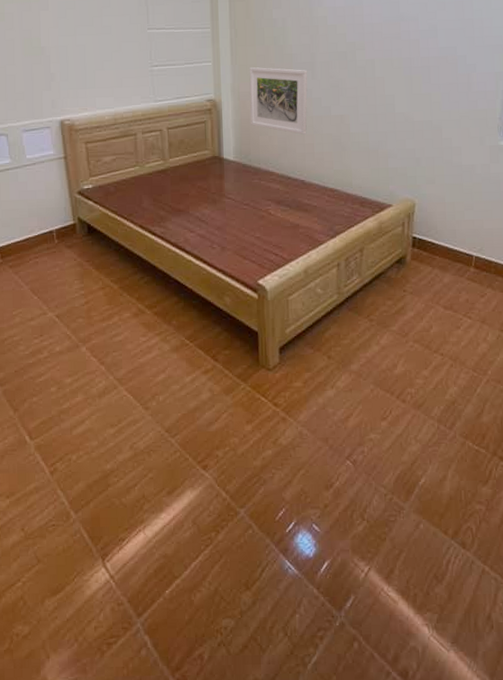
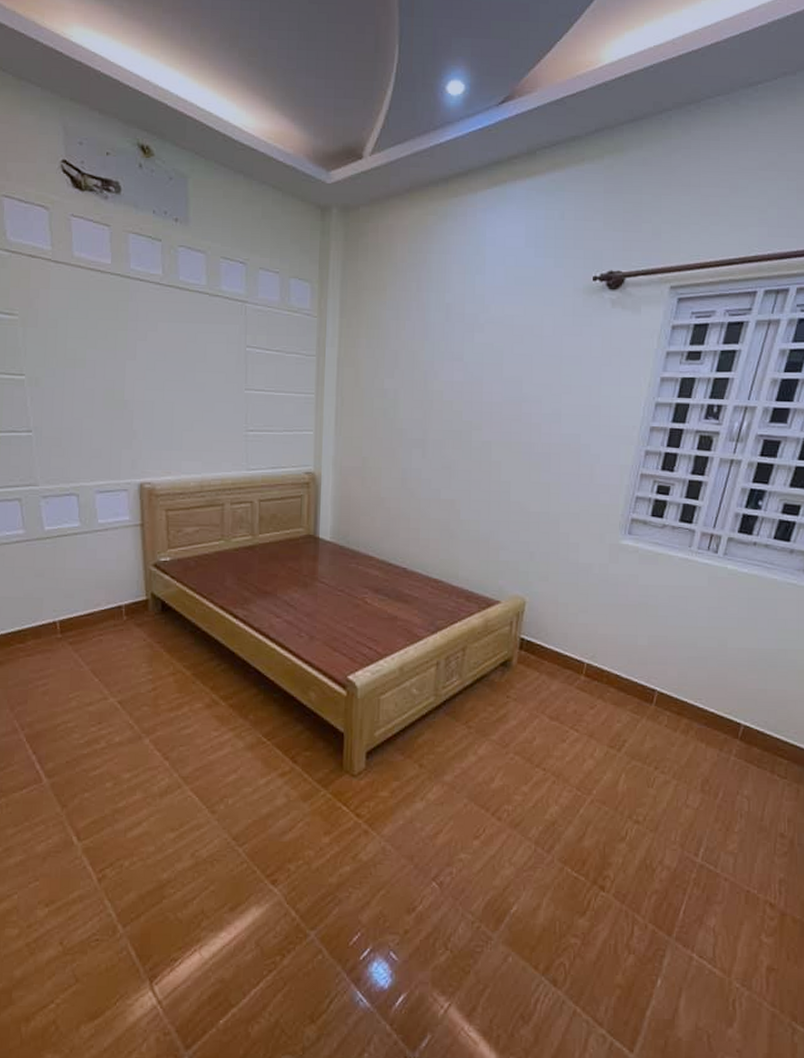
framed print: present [249,67,308,135] -> none [351,440,418,518]

